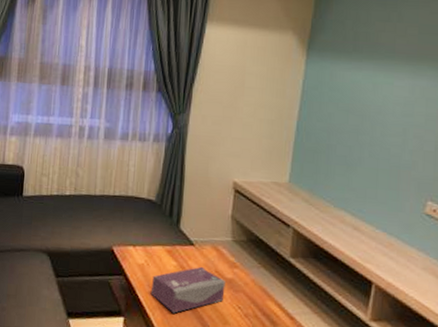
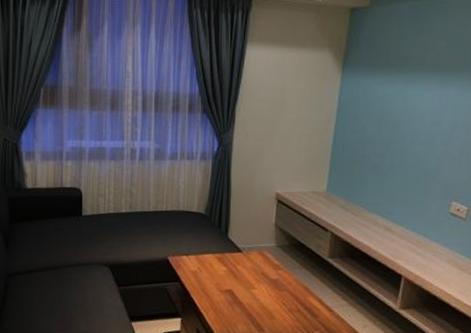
tissue box: present [150,266,225,314] -> none [204,270,271,312]

